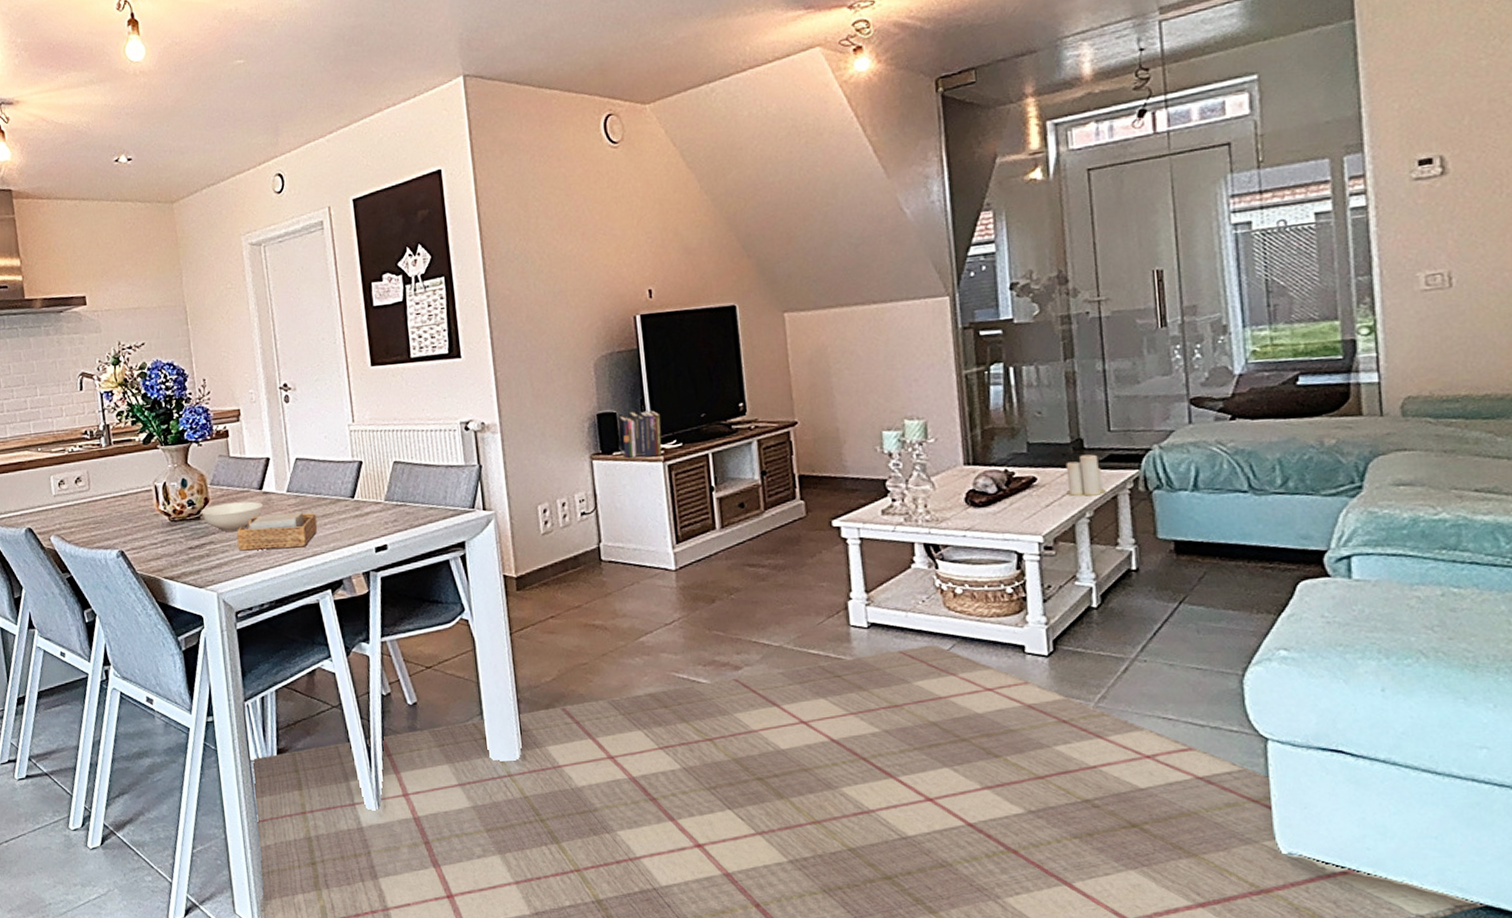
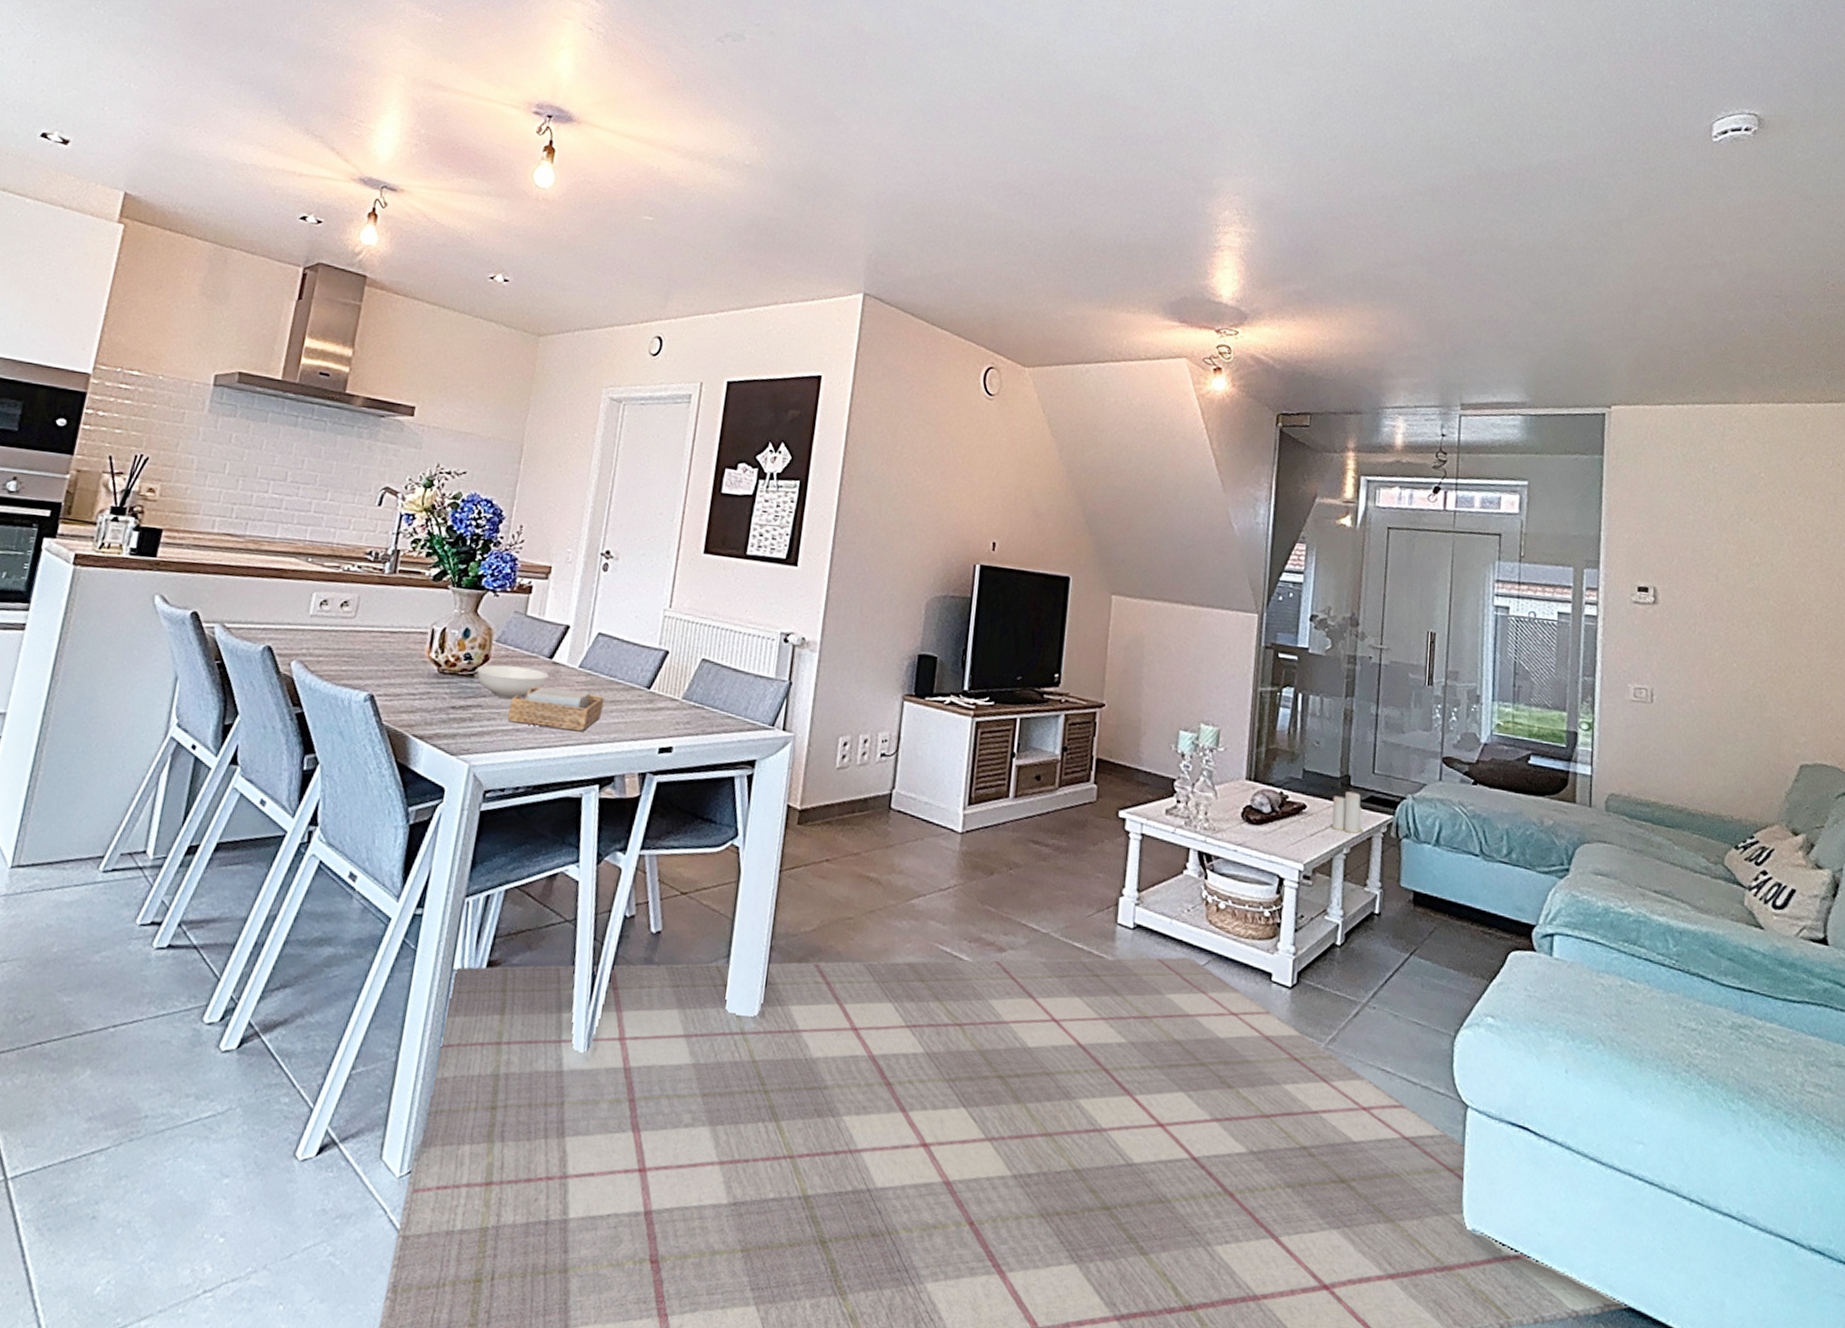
books: present [617,410,662,458] -> none [932,660,979,711]

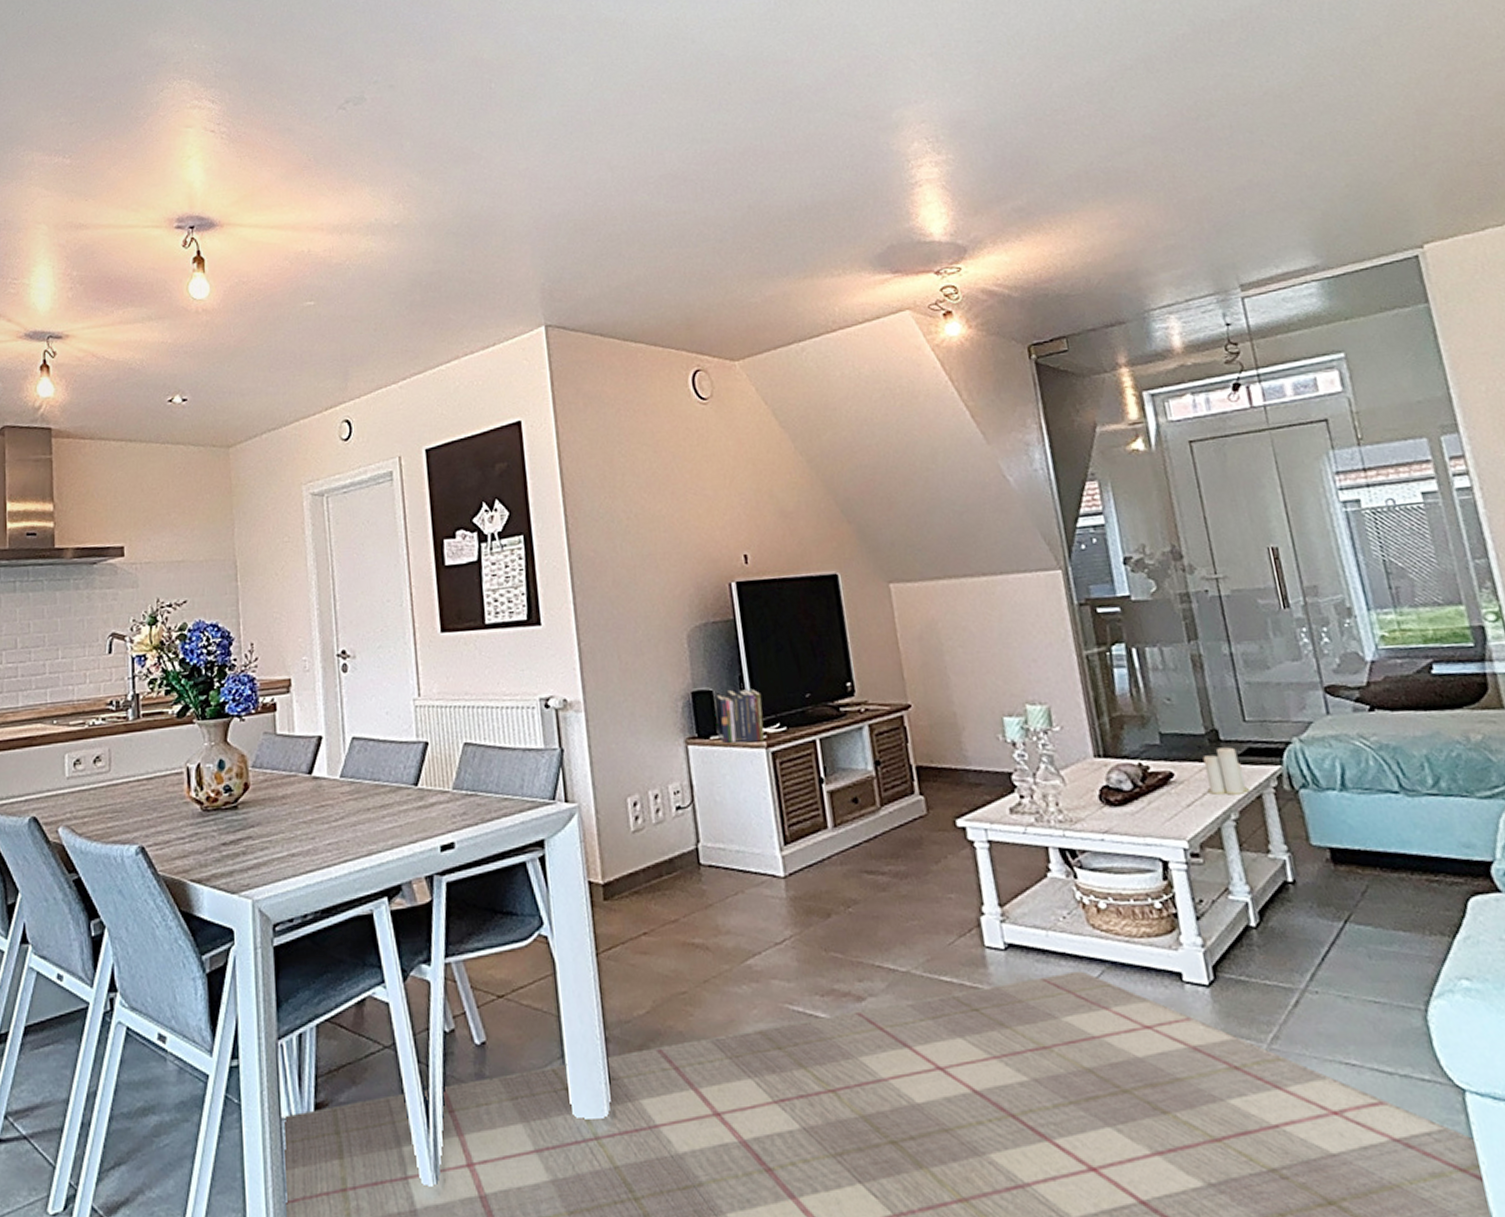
bowl: present [476,664,549,699] -> none [239,788,312,825]
napkin holder: present [507,687,605,732] -> none [279,802,374,848]
books: none [932,660,979,711] -> present [714,688,764,743]

